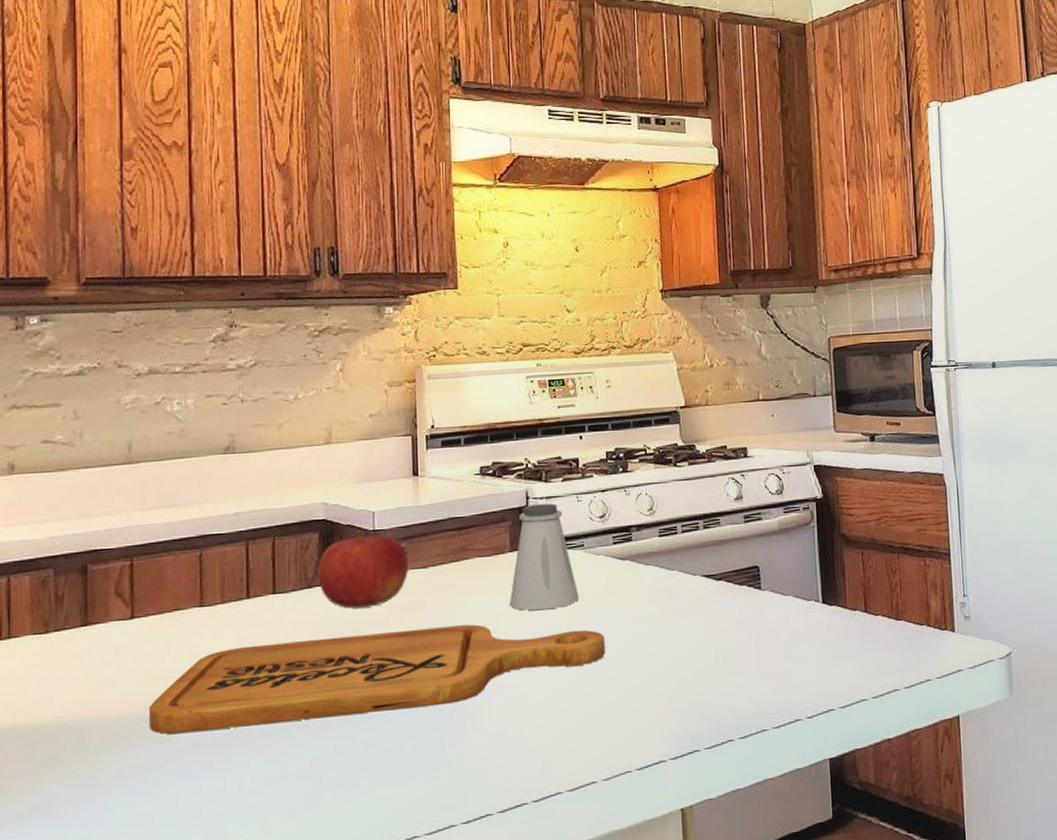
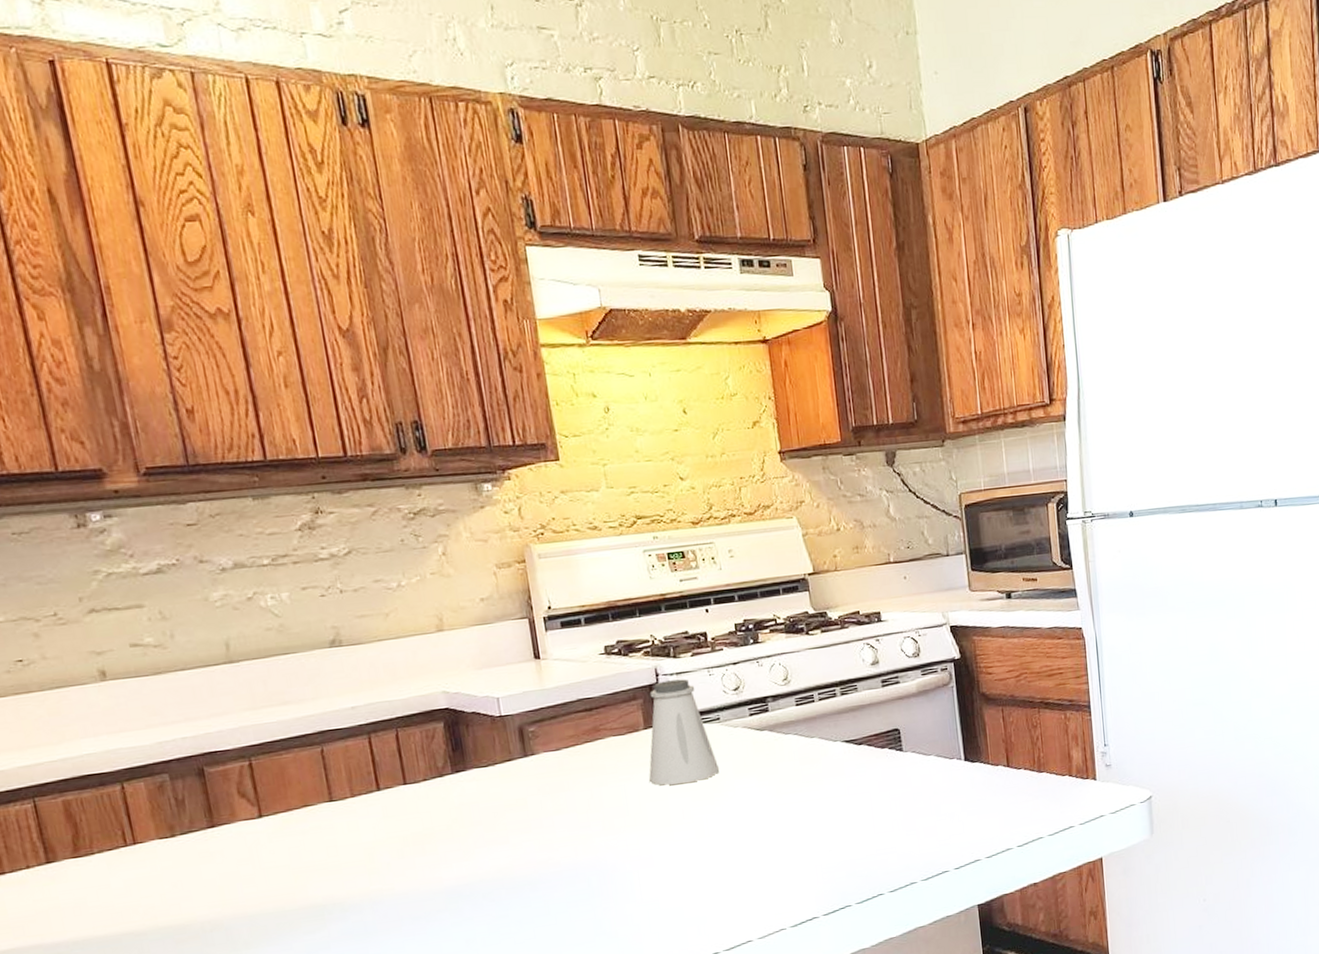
cutting board: present [148,624,606,735] -> none [292,800,751,925]
fruit: present [318,529,409,609] -> none [446,716,542,794]

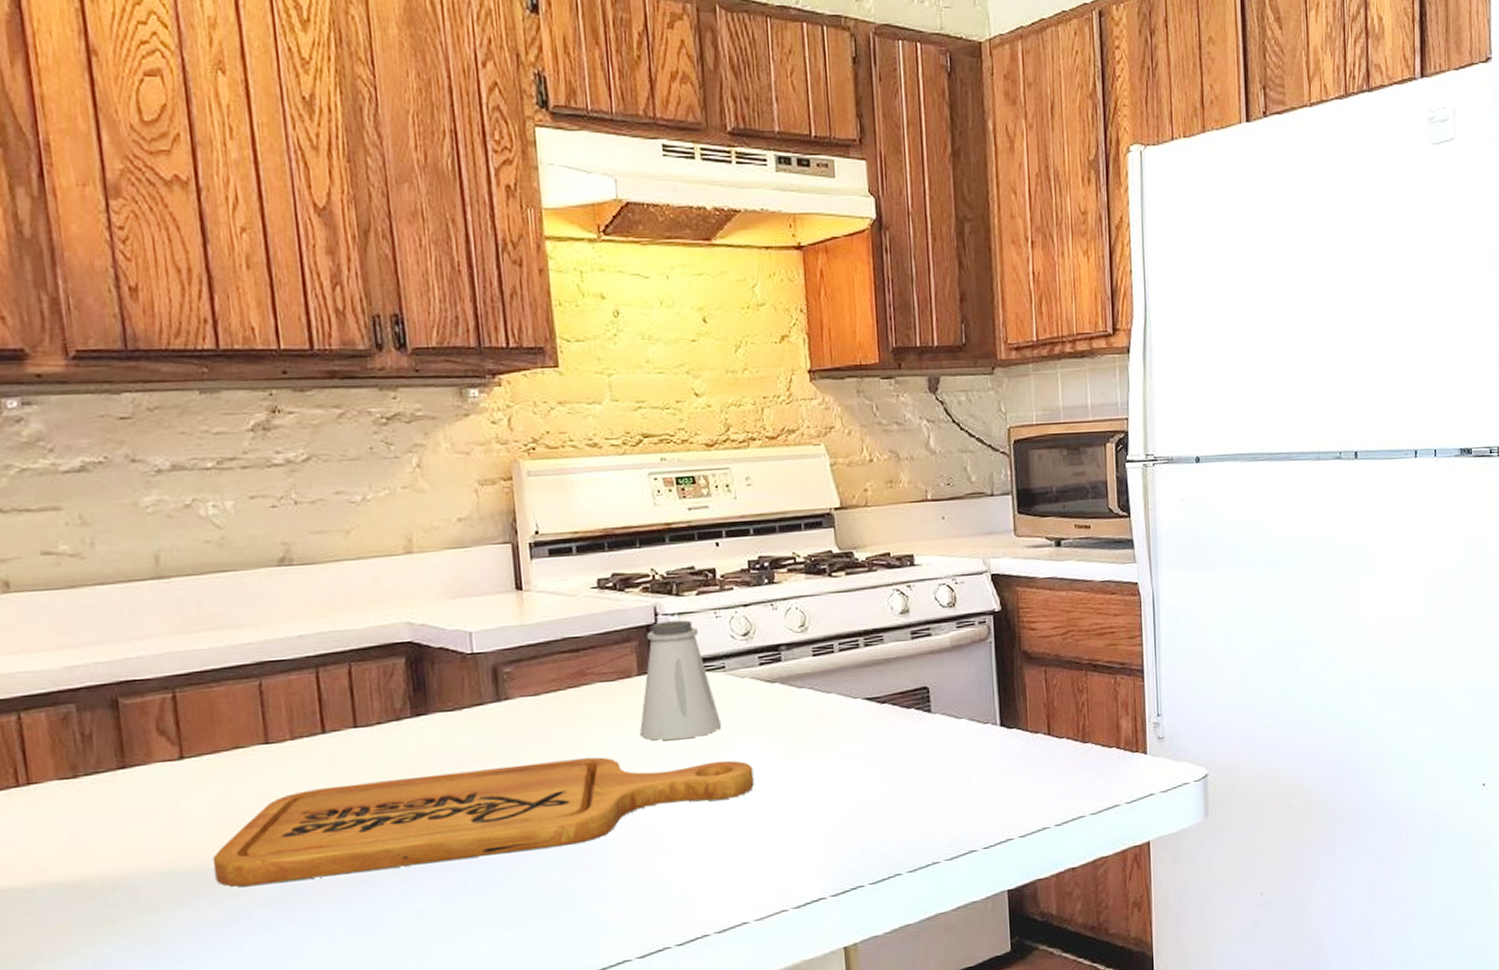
cutting board: none [292,800,751,925] -> present [212,757,754,887]

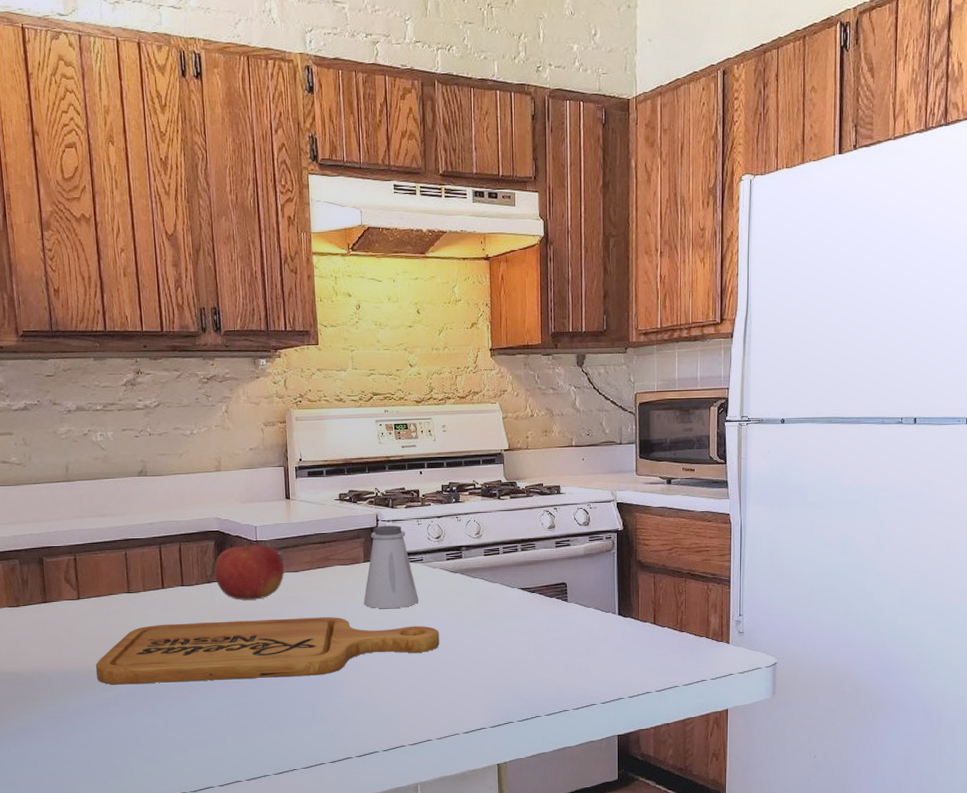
fruit: none [406,652,518,743] -> present [214,540,285,600]

